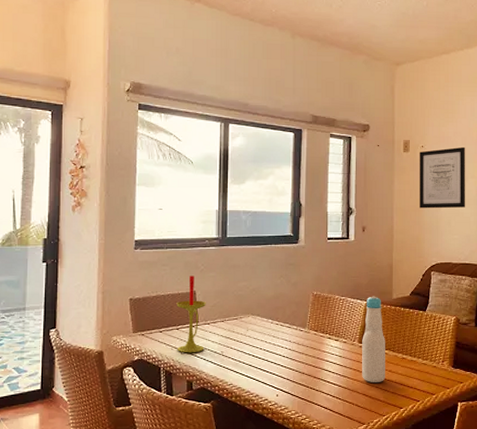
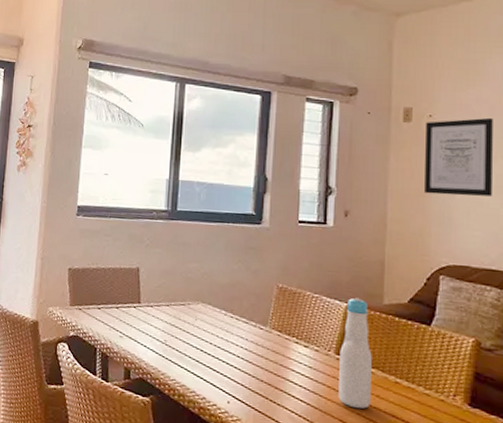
candle: present [176,276,206,353] -> none [116,250,150,338]

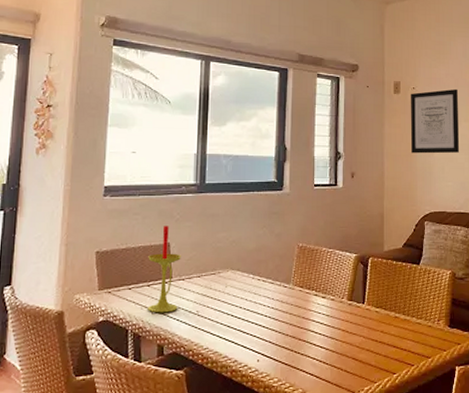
candle: none [116,250,150,338] -> present [148,226,181,313]
bottle: present [338,297,372,409] -> none [351,248,377,345]

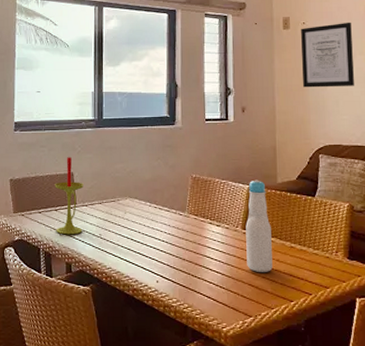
bottle: none [351,248,377,345] -> present [245,180,273,272]

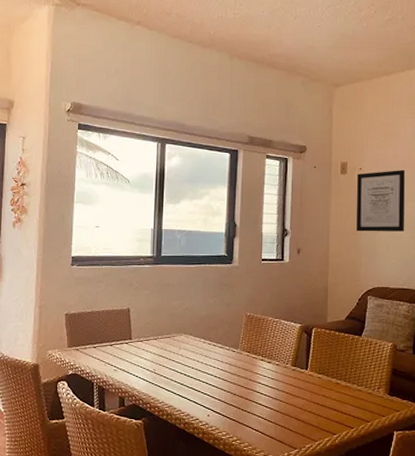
candle: present [55,157,84,235] -> none [110,293,140,370]
bottle: present [245,180,273,272] -> none [294,319,319,407]

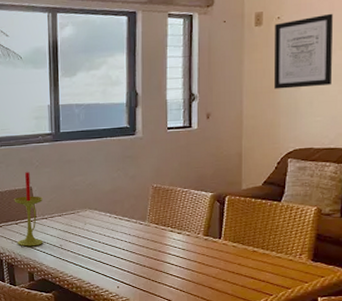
candle: none [110,293,140,370] -> present [14,172,44,247]

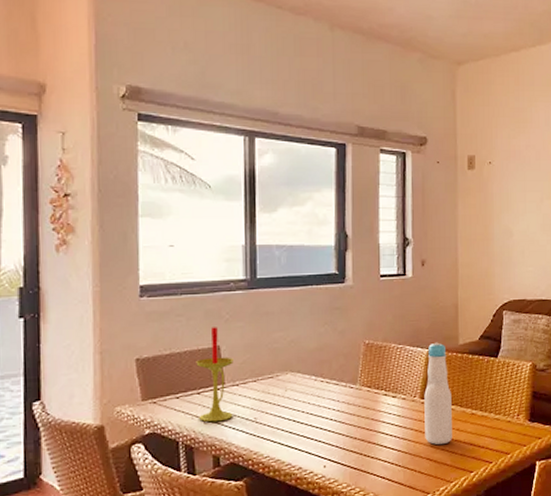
bottle: none [207,187,234,276] -> present [424,342,452,445]
wall art: present [274,13,333,89] -> none [487,162,540,237]

